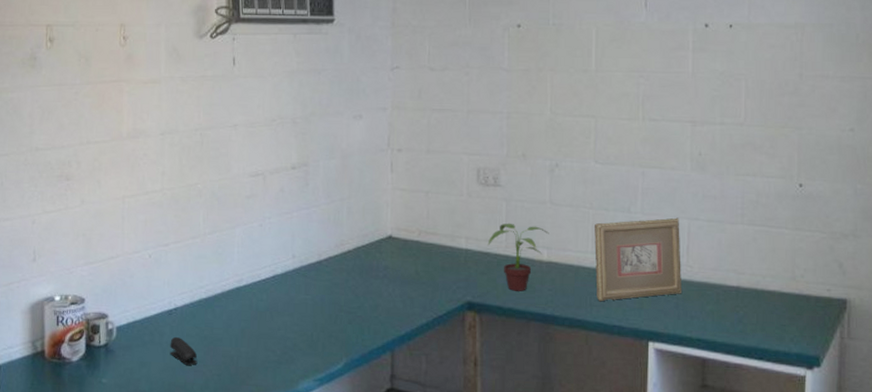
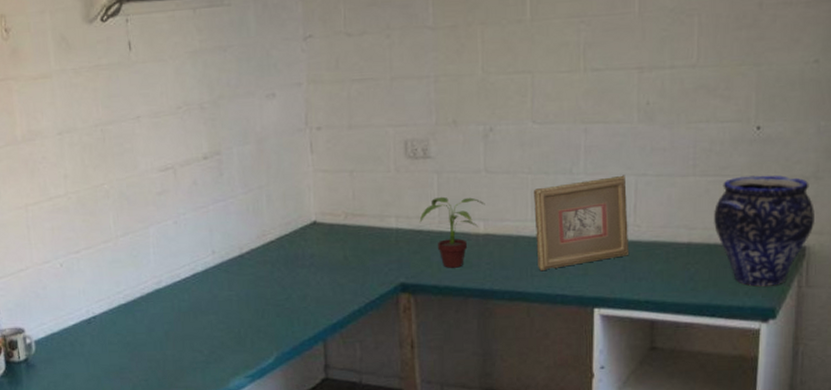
stapler: present [169,336,198,365] -> none [92,345,123,373]
vase: none [761,228,854,335] -> present [714,175,815,287]

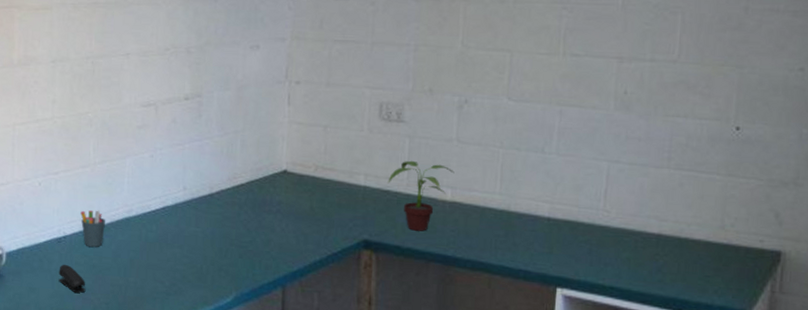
stapler: none [92,345,123,373] -> present [58,264,86,293]
pen holder: none [108,285,135,325] -> present [80,210,105,248]
picture frame: present [533,175,630,272] -> none [502,159,598,245]
vase: present [714,175,815,287] -> none [686,174,792,288]

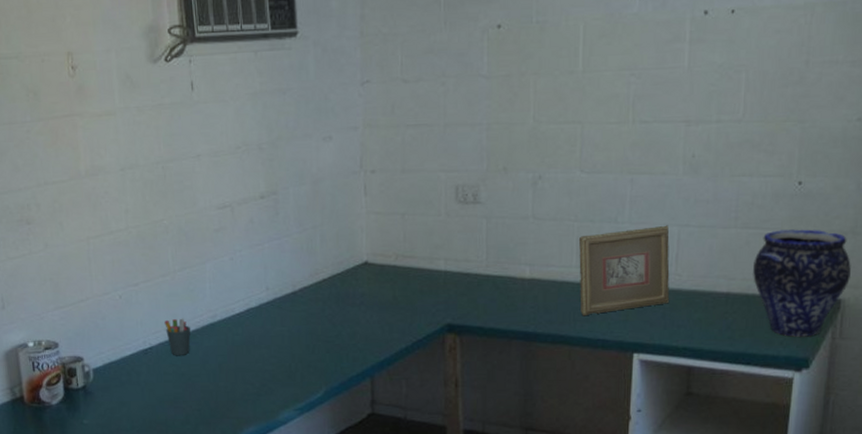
stapler: present [58,264,86,293] -> none [148,375,177,402]
potted plant: present [387,160,455,231] -> none [467,241,532,311]
picture frame: none [502,159,598,245] -> present [578,225,670,316]
vase: none [686,174,792,288] -> present [753,229,851,337]

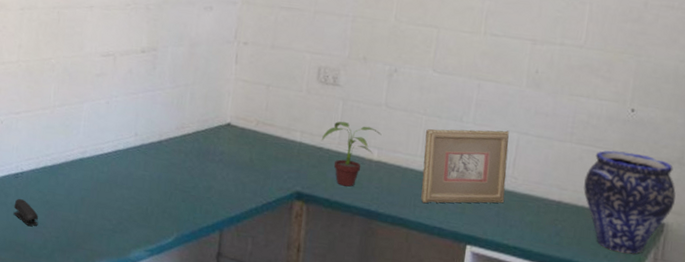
stapler: none [148,375,177,402] -> present [13,198,39,226]
pen holder: present [164,318,191,356] -> none [38,149,61,184]
potted plant: none [467,241,532,311] -> present [321,121,382,187]

